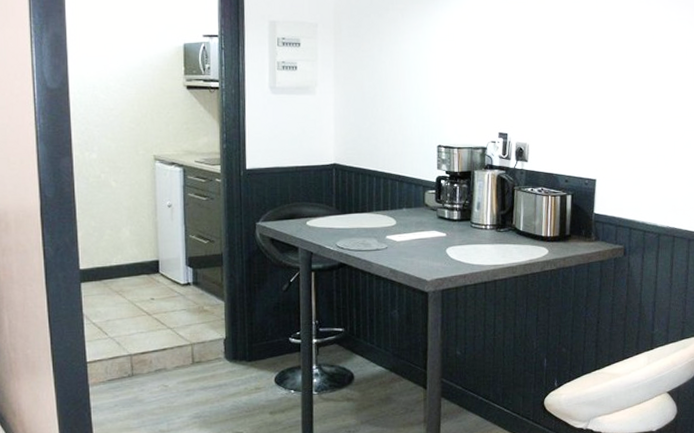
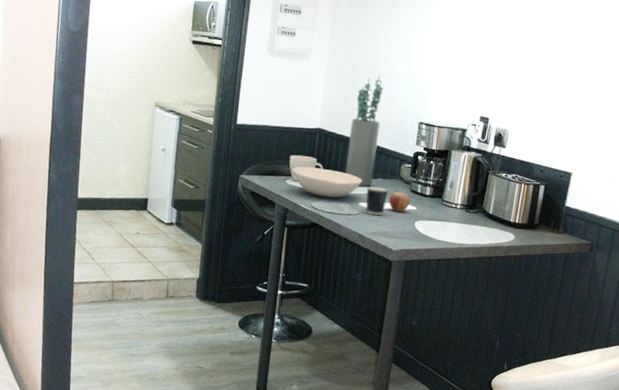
cup: none [307,193,344,222] -> present [289,155,323,182]
bowl: none [312,205,387,235] -> present [292,166,363,198]
vase: none [367,101,398,220] -> present [345,74,384,187]
mug: none [392,217,415,247] -> present [365,186,388,216]
fruit: none [417,217,439,241] -> present [389,189,411,212]

